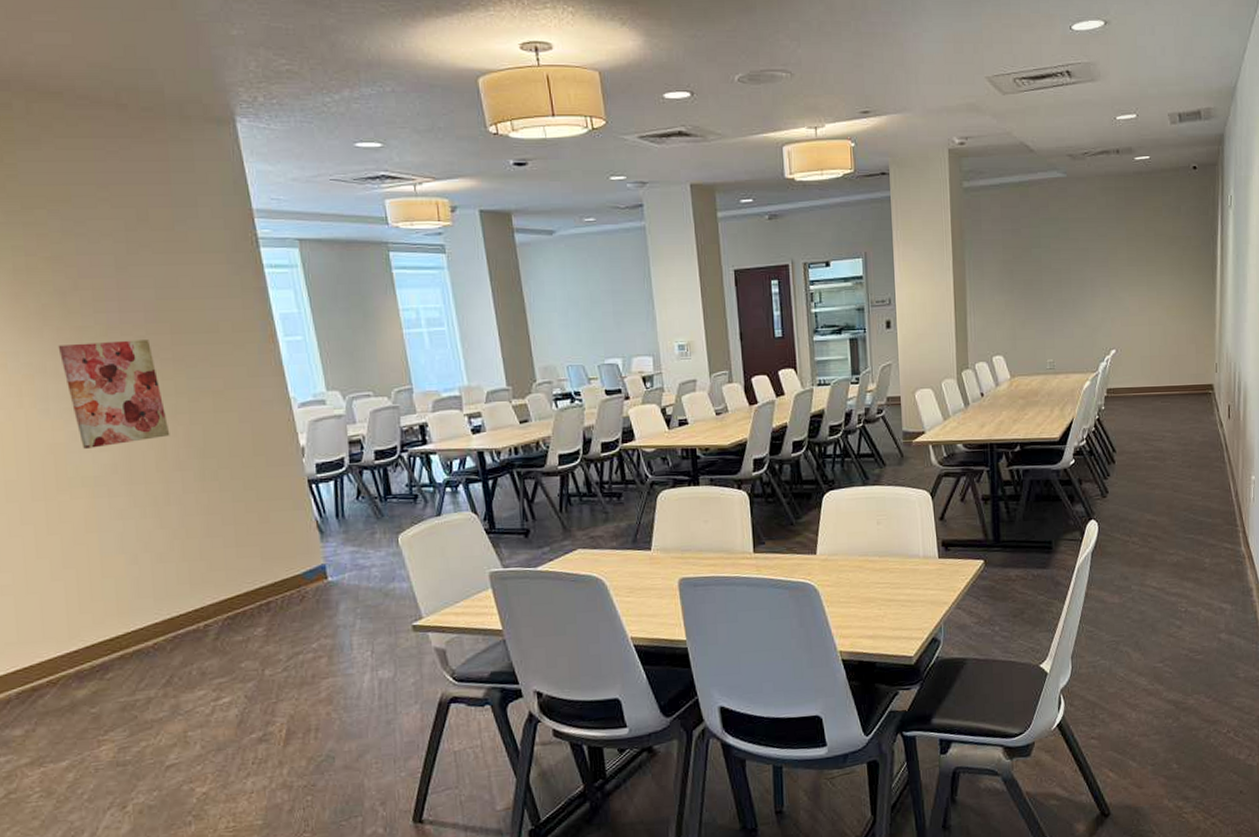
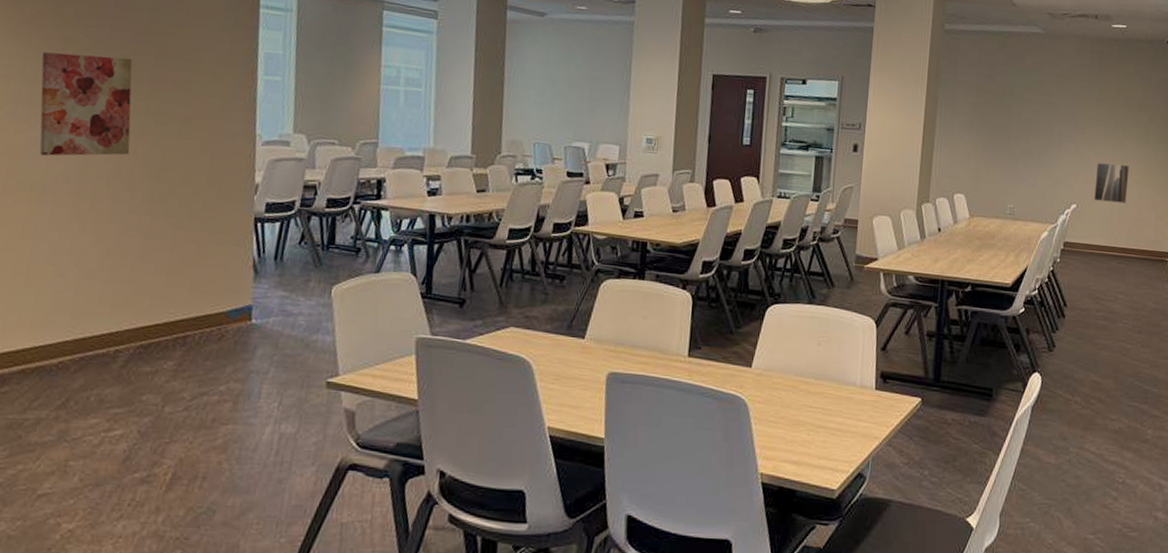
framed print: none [1132,302,1166,343] -> present [1094,163,1130,204]

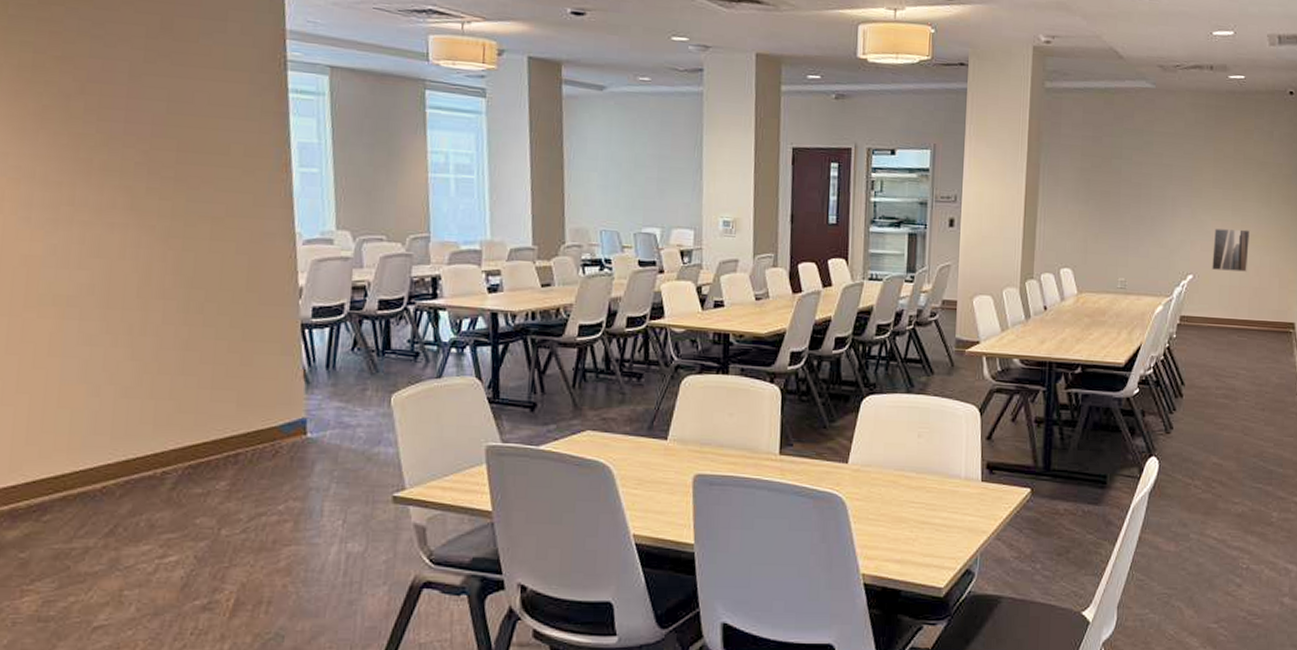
wall art: present [39,52,133,156] -> none [51,150,159,265]

